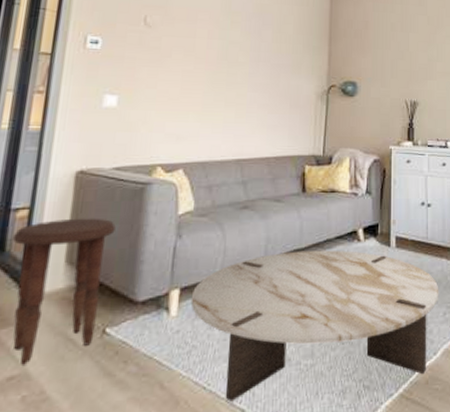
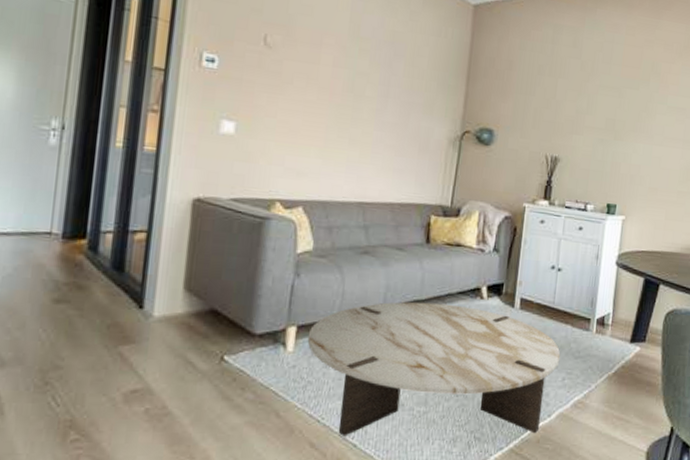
side table: present [12,218,116,365] -> none [130,246,233,381]

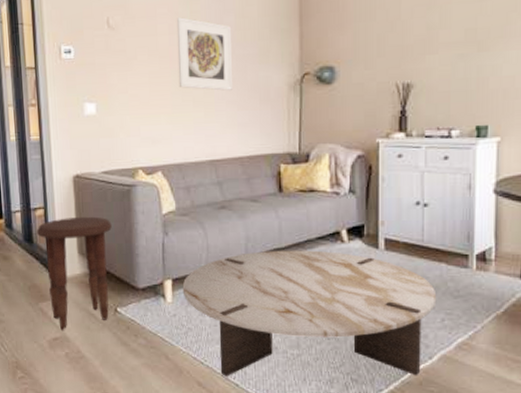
side table: none [130,246,233,381] -> present [36,216,112,330]
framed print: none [335,51,400,135] -> present [176,17,233,91]

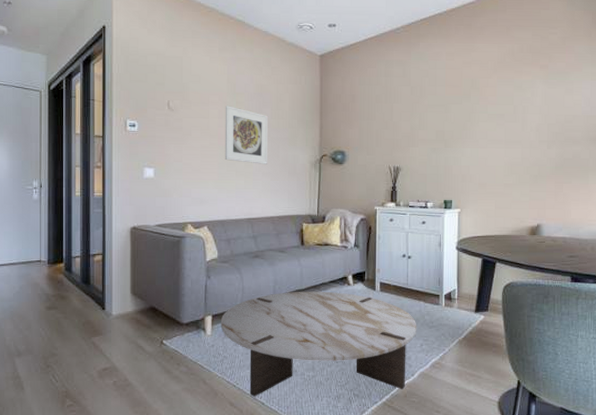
side table: present [36,216,112,330] -> none [93,262,162,361]

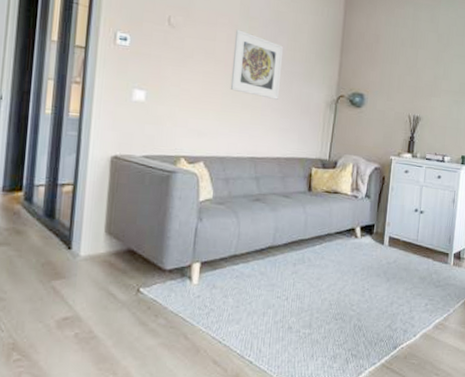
coffee table: present [220,291,417,397] -> none [209,241,424,355]

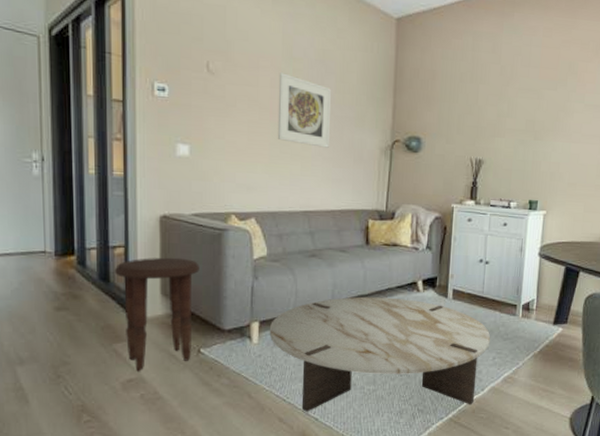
side table: none [60,196,146,310] -> present [114,257,200,372]
coffee table: none [209,241,424,355] -> present [269,296,491,412]

